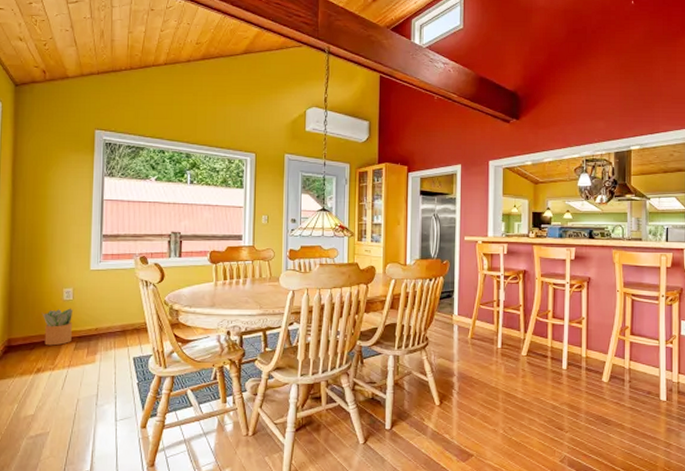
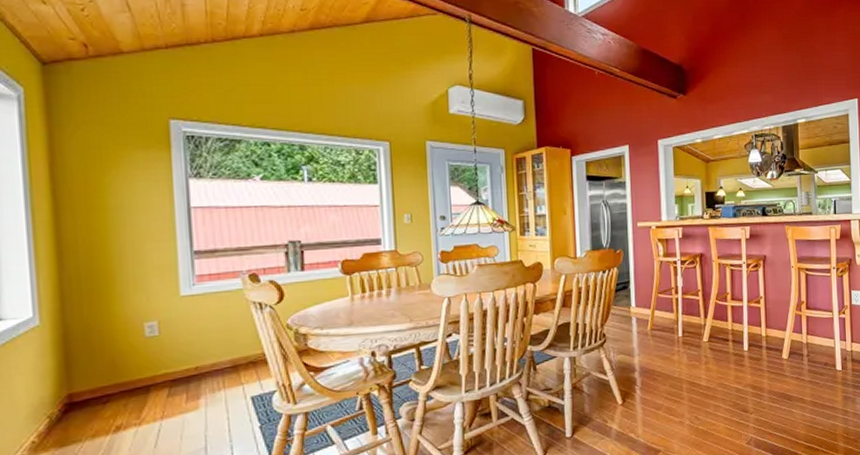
potted plant: present [42,308,74,346] -> none [115,346,163,396]

